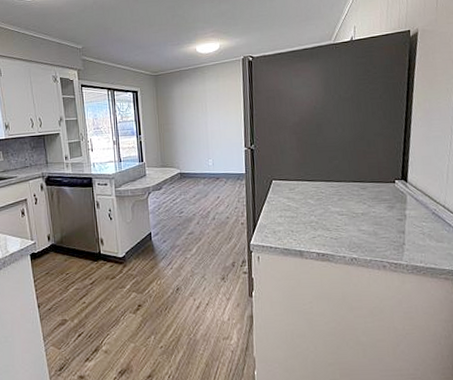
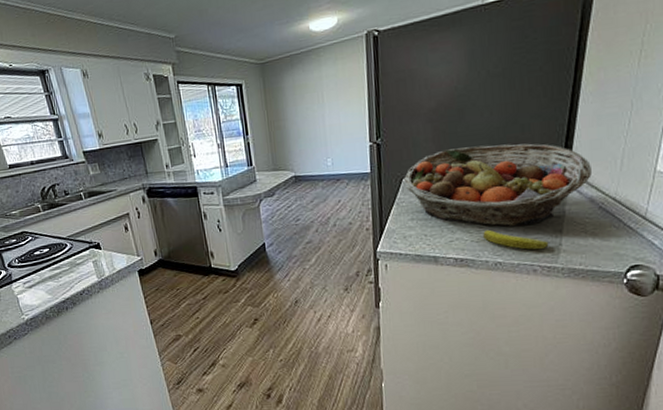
fruit basket: none [273,156,425,226] -> present [403,143,592,227]
banana: none [340,228,395,247] -> present [483,229,549,250]

